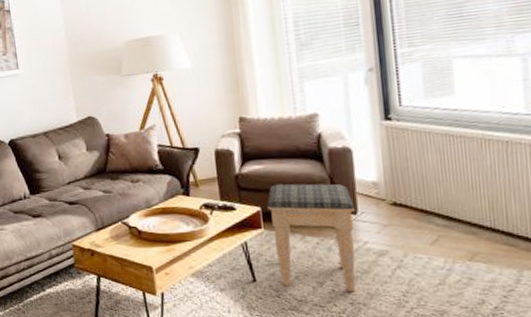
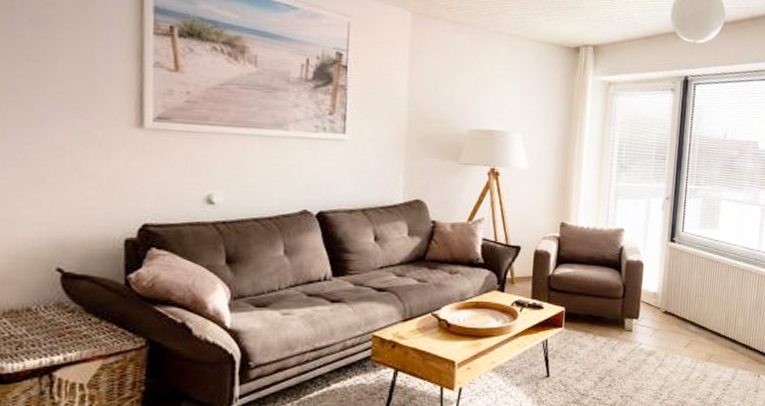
footstool: present [267,183,357,293] -> none [570,287,638,387]

